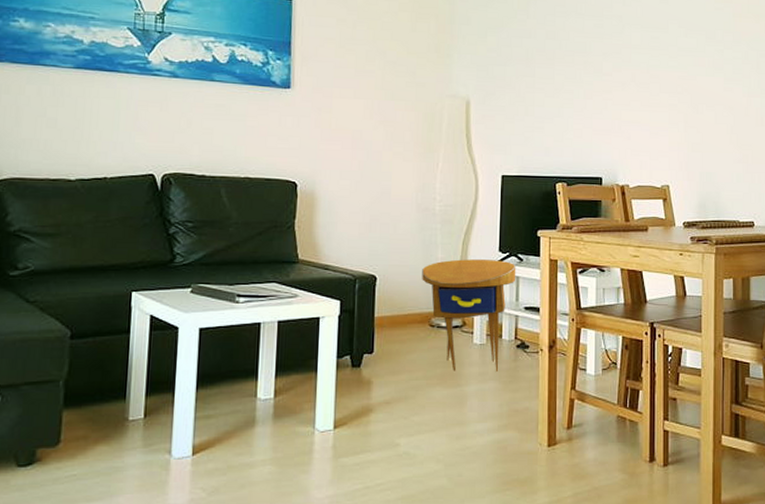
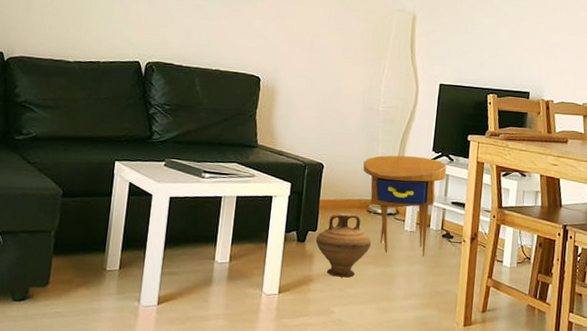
ceramic jug: none [373,329,436,404] -> present [315,212,371,278]

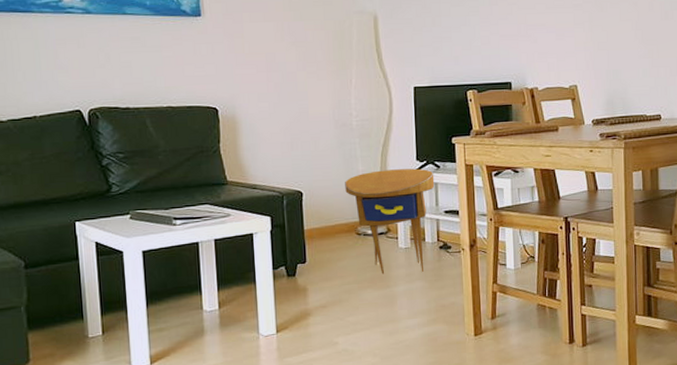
ceramic jug: present [315,212,371,278] -> none [306,238,366,307]

